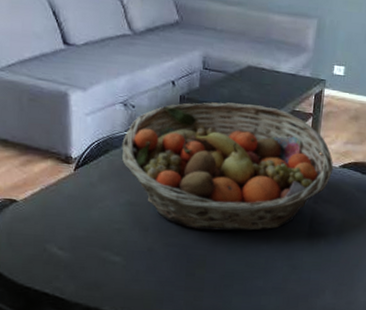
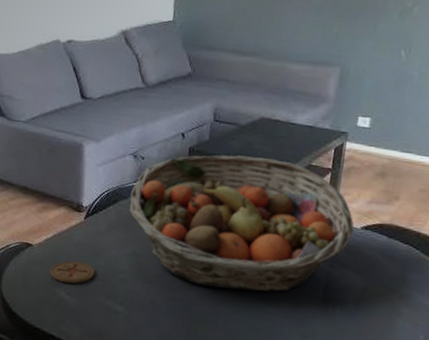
coaster: none [38,215,88,238] -> present [49,261,95,284]

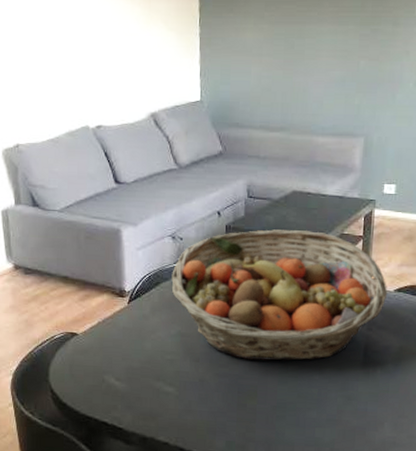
coaster: present [49,261,95,284] -> none [97,347,142,370]

